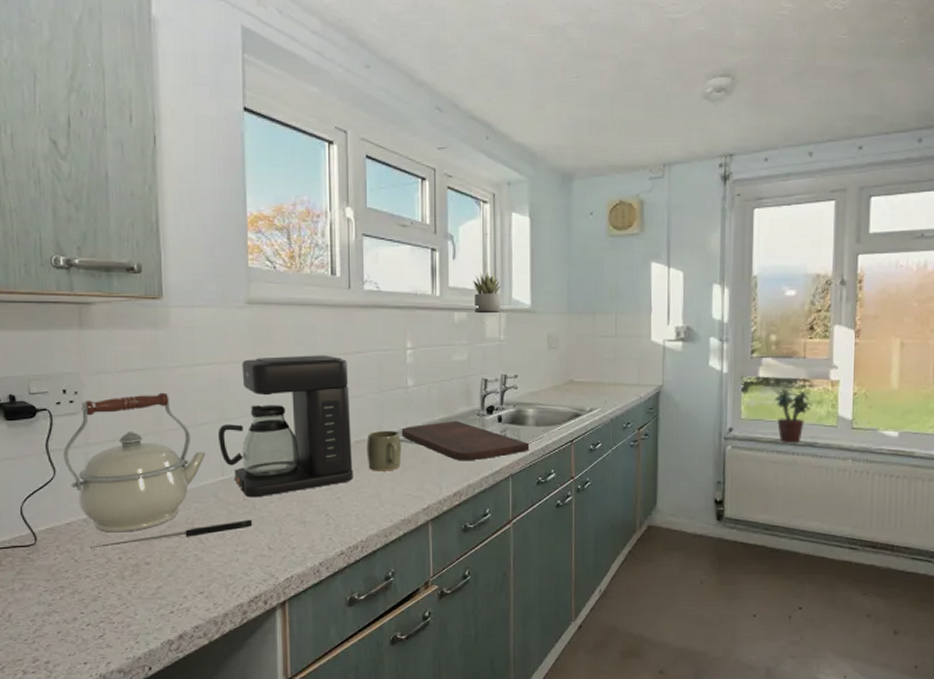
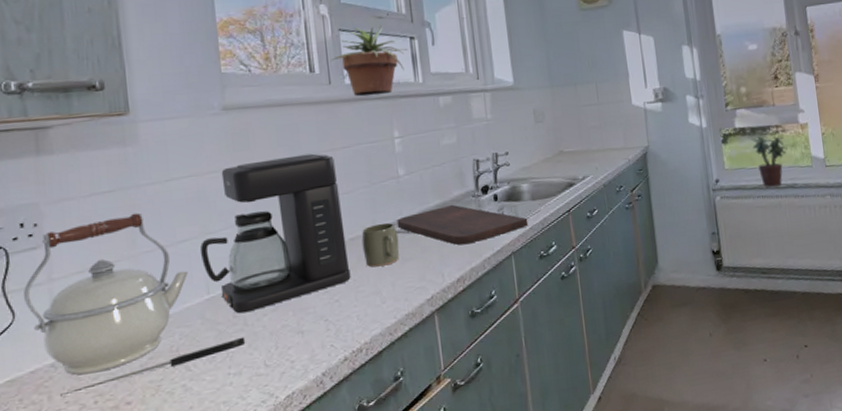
potted plant: none [351,233,428,304] -> present [330,24,408,97]
succulent plant: present [473,273,502,314] -> none [454,55,485,96]

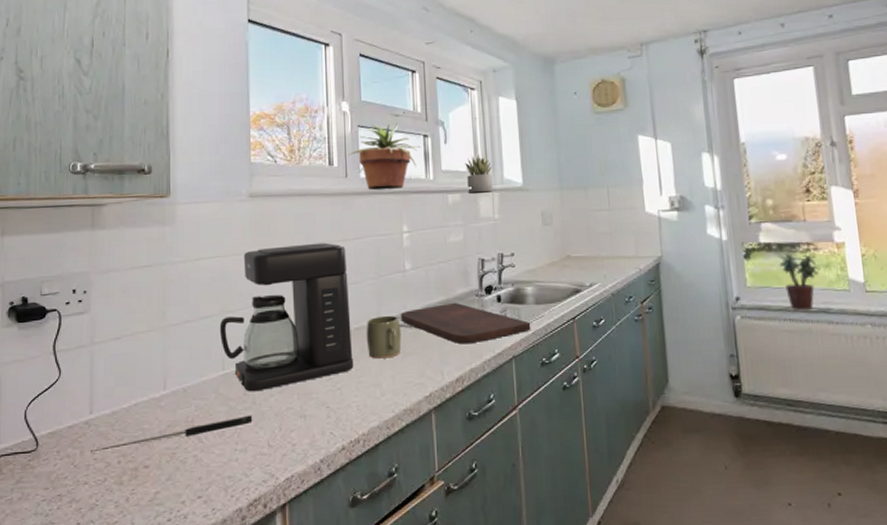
kettle: present [22,212,188,375] -> none [69,287,207,435]
succulent plant: none [454,55,485,96] -> present [465,154,493,195]

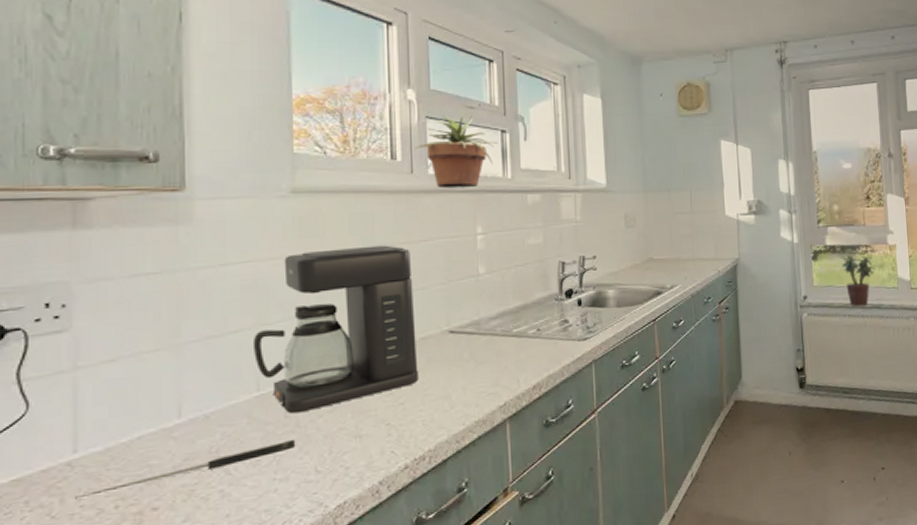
mug: present [366,315,402,359] -> none [433,322,474,370]
cutting board: present [400,302,531,345] -> none [473,307,612,351]
succulent plant: present [465,154,493,195] -> none [546,153,576,195]

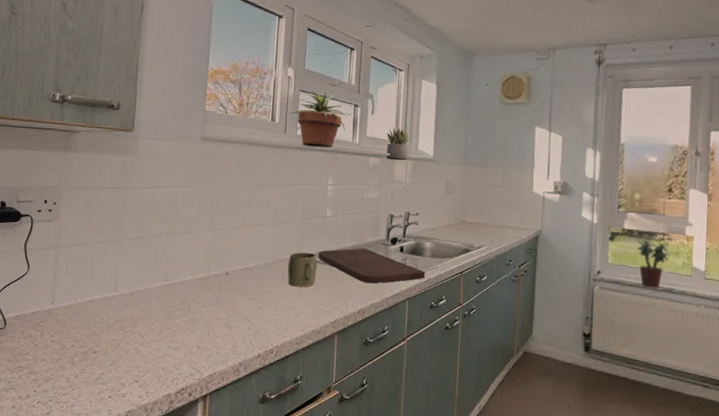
kitchen knife: present [75,439,296,500] -> none [49,320,187,336]
coffee maker: present [252,245,419,414] -> none [165,184,278,302]
mug: none [433,322,474,370] -> present [287,252,317,287]
cutting board: none [473,307,612,351] -> present [318,248,426,284]
succulent plant: none [546,153,576,195] -> present [386,127,410,161]

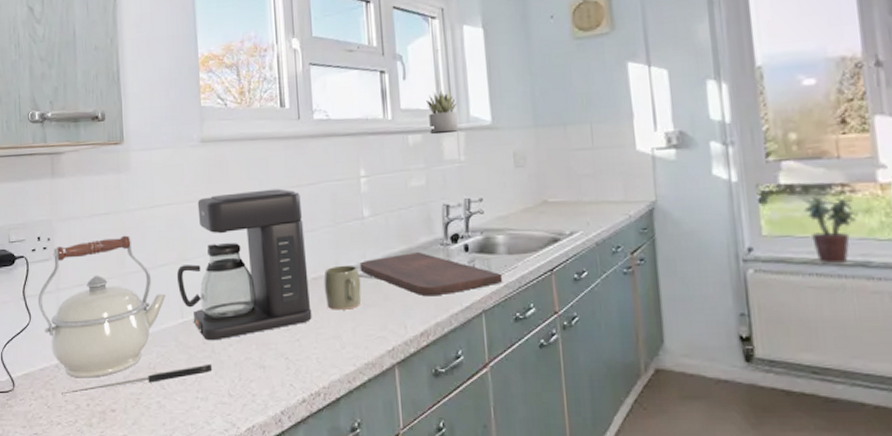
kettle: none [37,207,154,324] -> present [37,235,166,378]
kitchen knife: none [49,320,187,336] -> present [62,363,213,395]
coffee maker: none [165,184,278,302] -> present [176,188,312,341]
potted plant: present [288,90,351,148] -> none [300,58,377,133]

